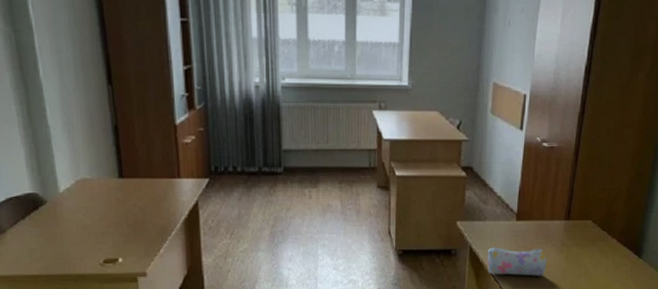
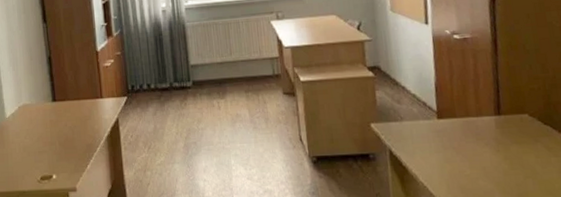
pencil case: present [487,247,547,276] -> none [409,148,483,180]

